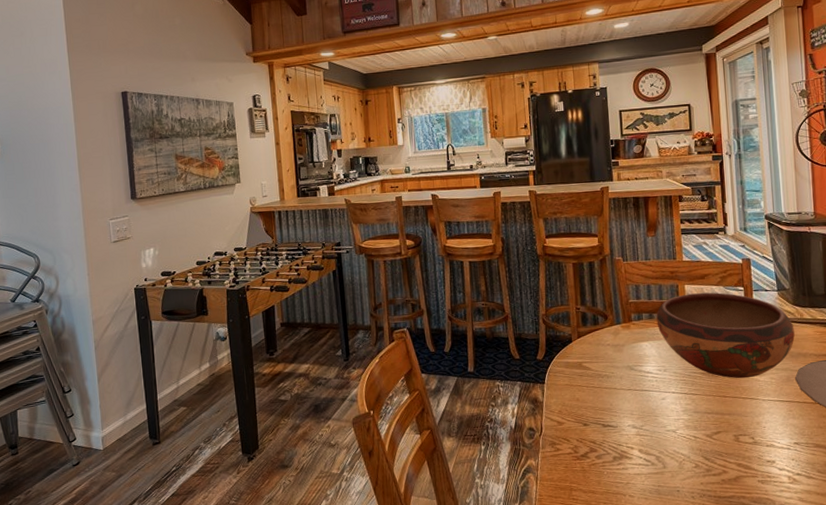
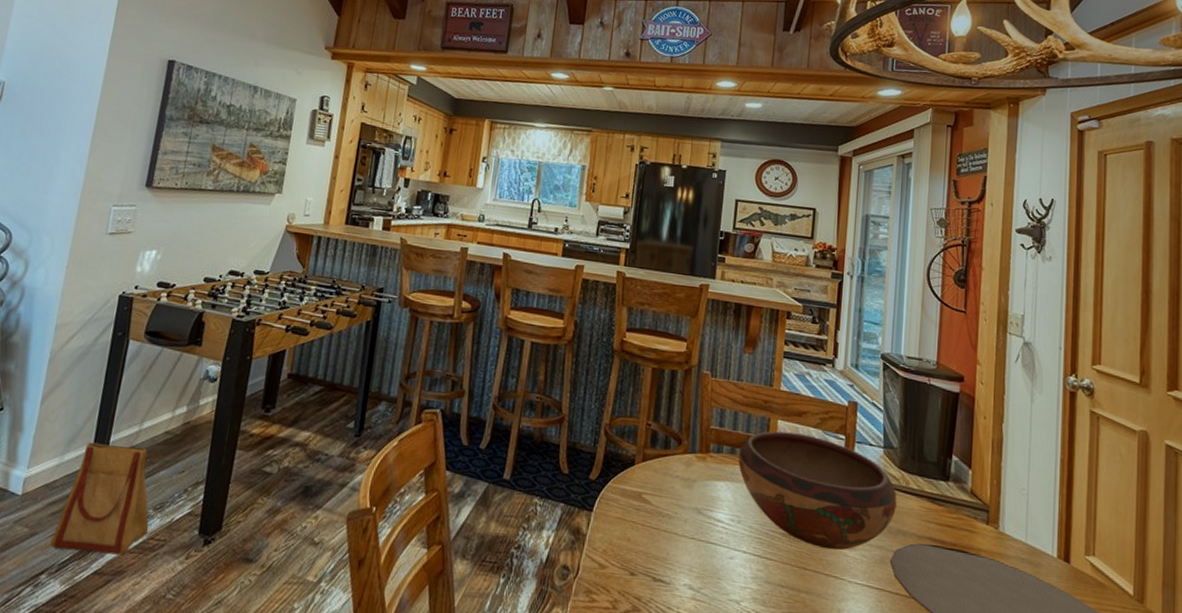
shopping bag: none [134,399,205,483] -> present [50,442,149,555]

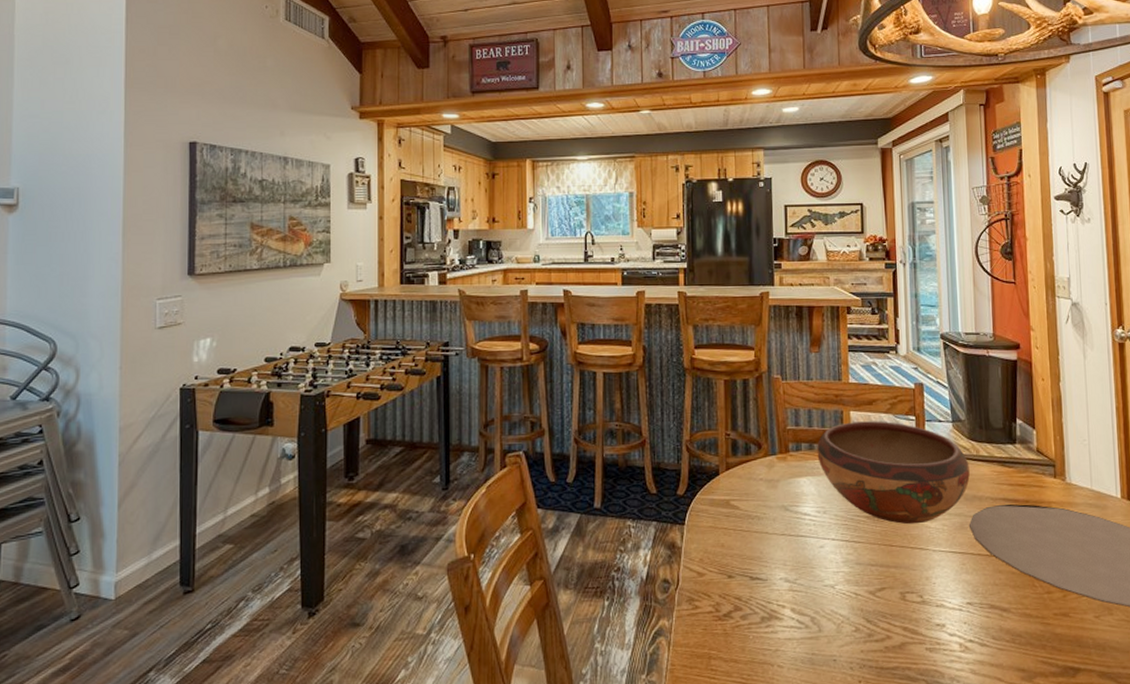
shopping bag: present [50,442,149,555] -> none [153,534,251,645]

